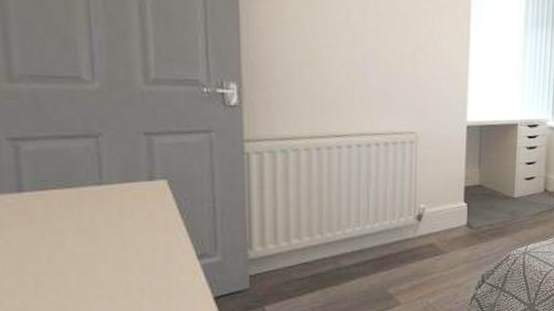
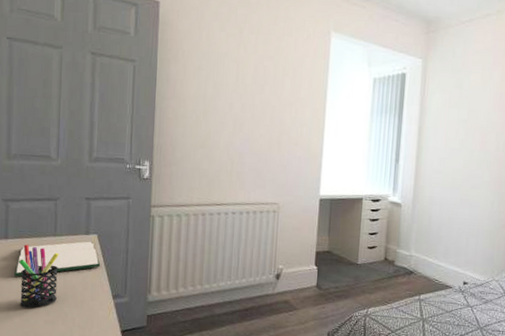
hardback book: none [40,189,176,242] -> present [14,241,101,277]
pen holder: none [44,197,113,281] -> present [18,244,60,308]

